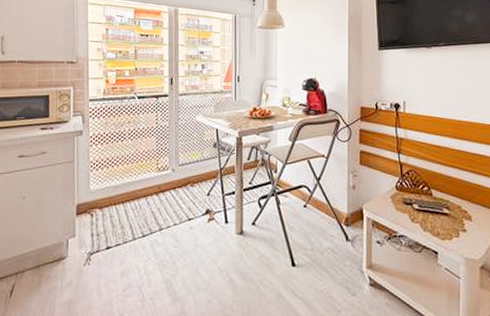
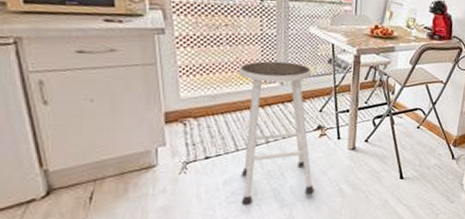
stool: none [136,150,205,300] -> present [238,60,314,206]

